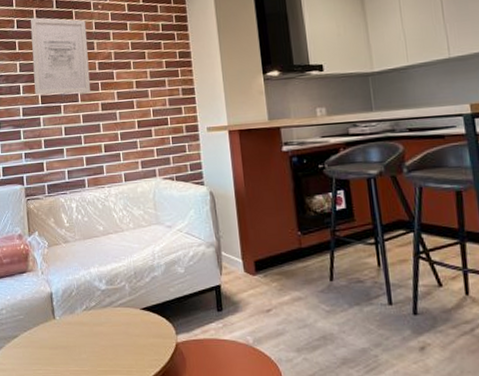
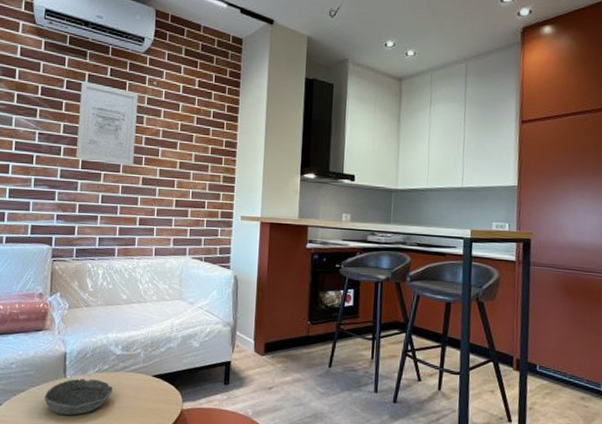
bowl: none [37,318,103,358] -> present [44,378,113,415]

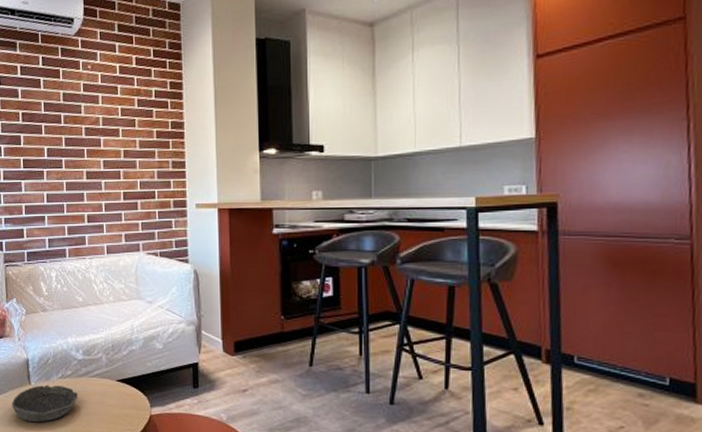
wall art: present [75,80,139,166] -> none [14,74,76,160]

